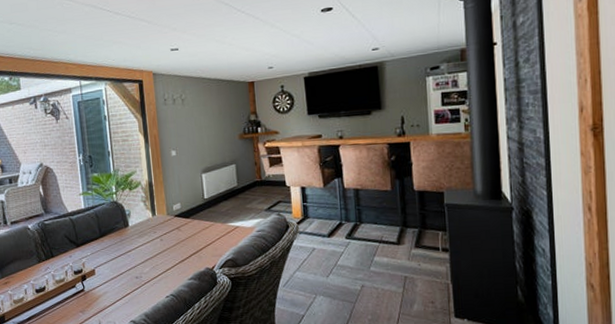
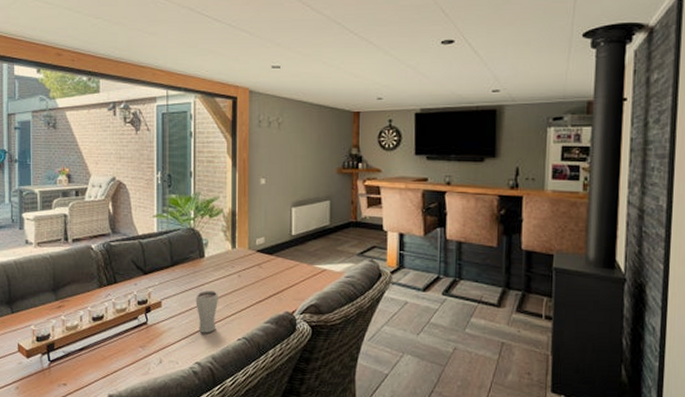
drinking glass: none [124,255,145,294] -> present [196,291,218,333]

